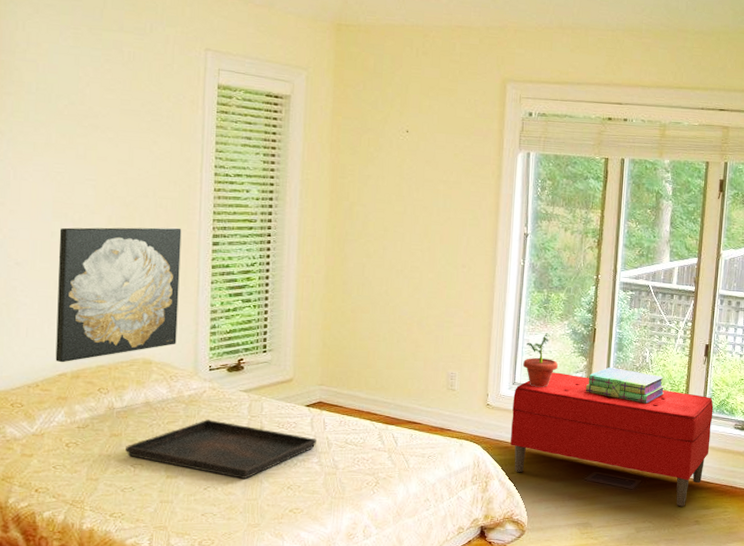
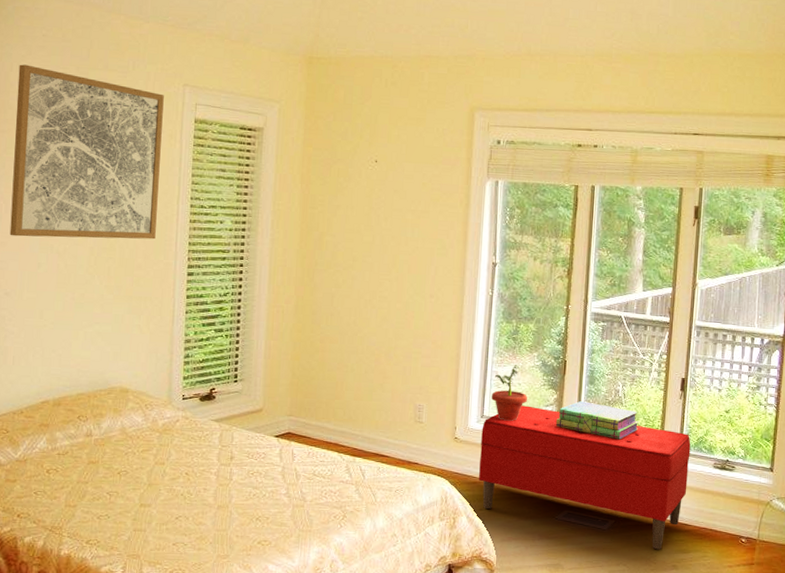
wall art: none [19,23,185,208] -> present [9,64,164,240]
wall art: present [55,227,182,363] -> none [39,258,159,391]
serving tray: present [126,420,317,480] -> none [102,449,285,510]

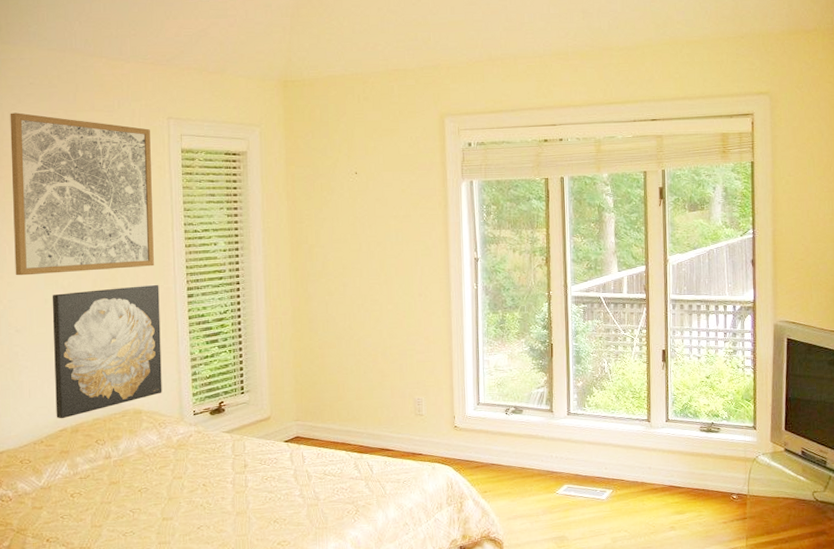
wall art: none [39,258,159,391] -> present [52,284,162,419]
bench: present [479,405,691,550] -> none [479,389,677,514]
potted plant: present [491,365,527,421] -> none [485,352,519,406]
stack of books: present [555,401,639,440] -> none [548,380,626,414]

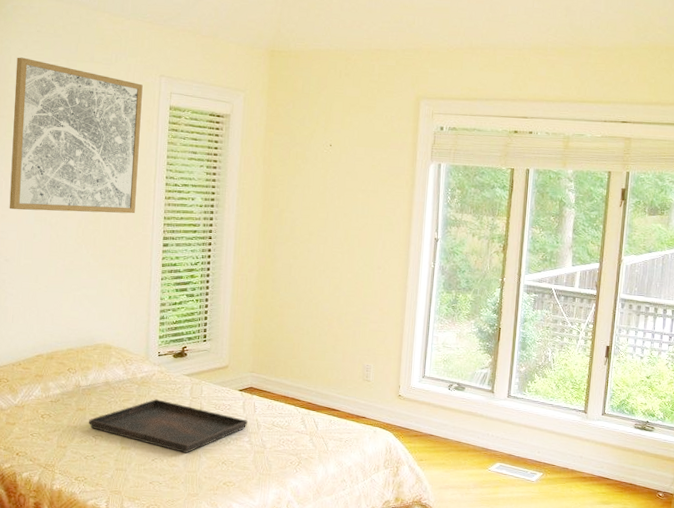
wall art: present [52,284,162,419] -> none [34,230,138,346]
serving tray: none [124,462,297,517] -> present [89,399,248,454]

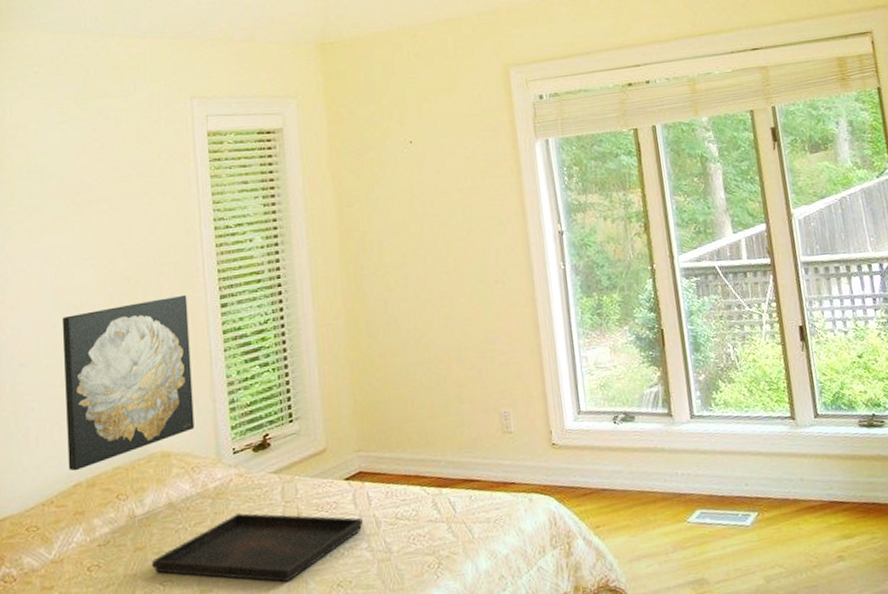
wall art: present [9,57,143,214] -> none [12,106,180,298]
wall art: none [34,230,138,346] -> present [62,294,195,471]

